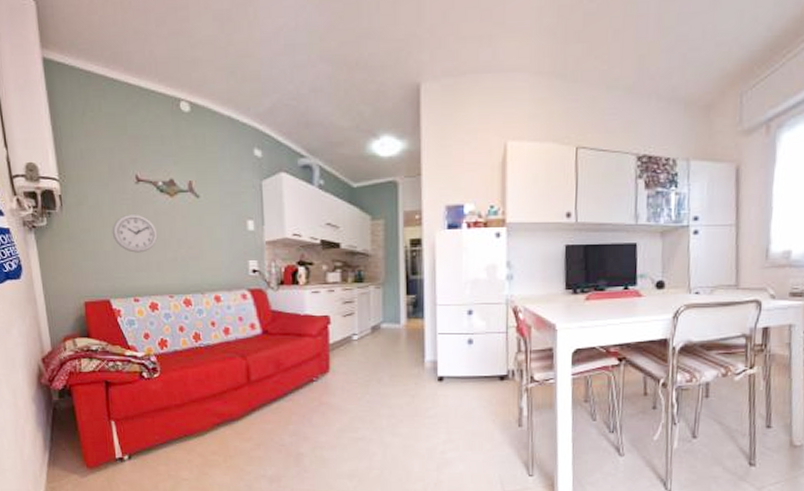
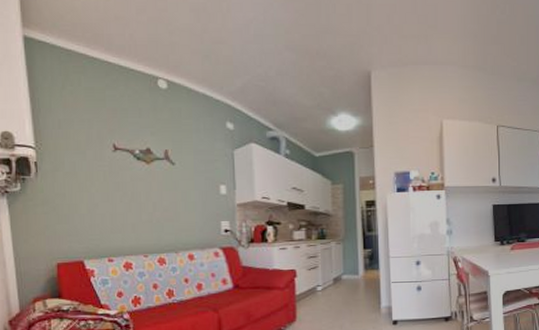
wall clock: present [112,213,158,253] -> none [87,179,134,216]

